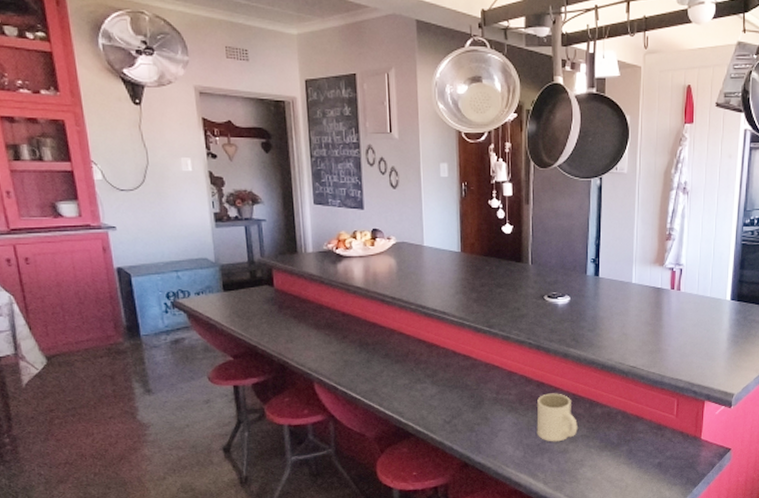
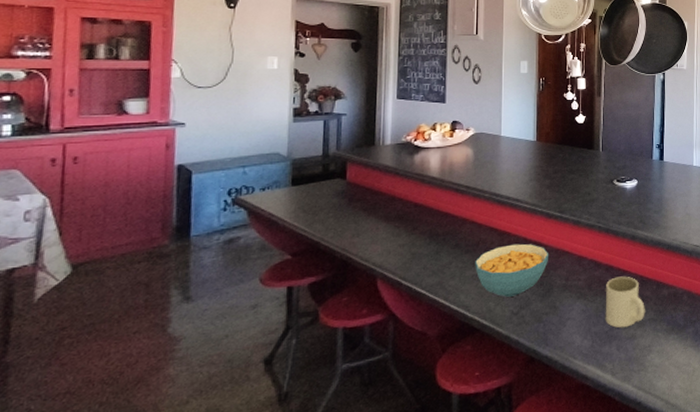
cereal bowl: none [406,356,479,406] -> present [475,243,549,297]

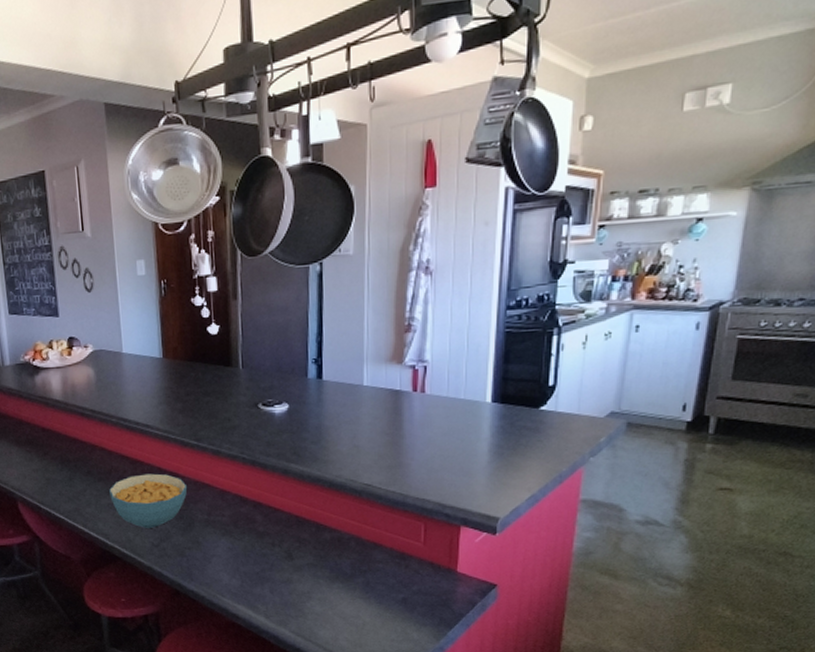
mug: present [605,276,645,328] -> none [254,515,303,571]

